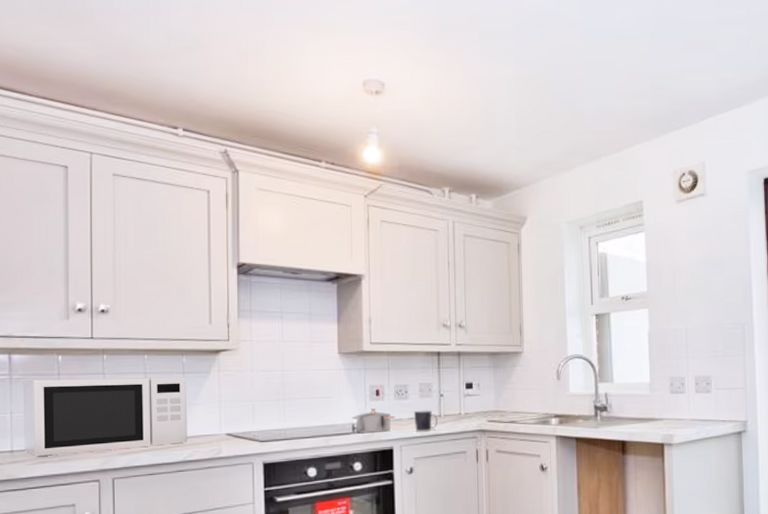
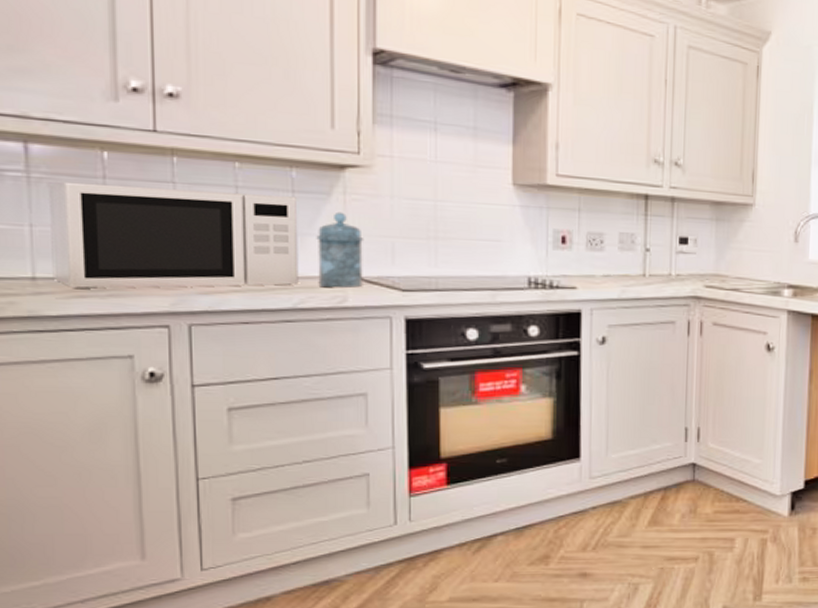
canister: none [200,385,233,444] -> present [316,211,364,289]
cooking pot: present [351,408,396,434] -> none [527,259,587,291]
mug: present [414,409,438,433] -> none [610,265,641,295]

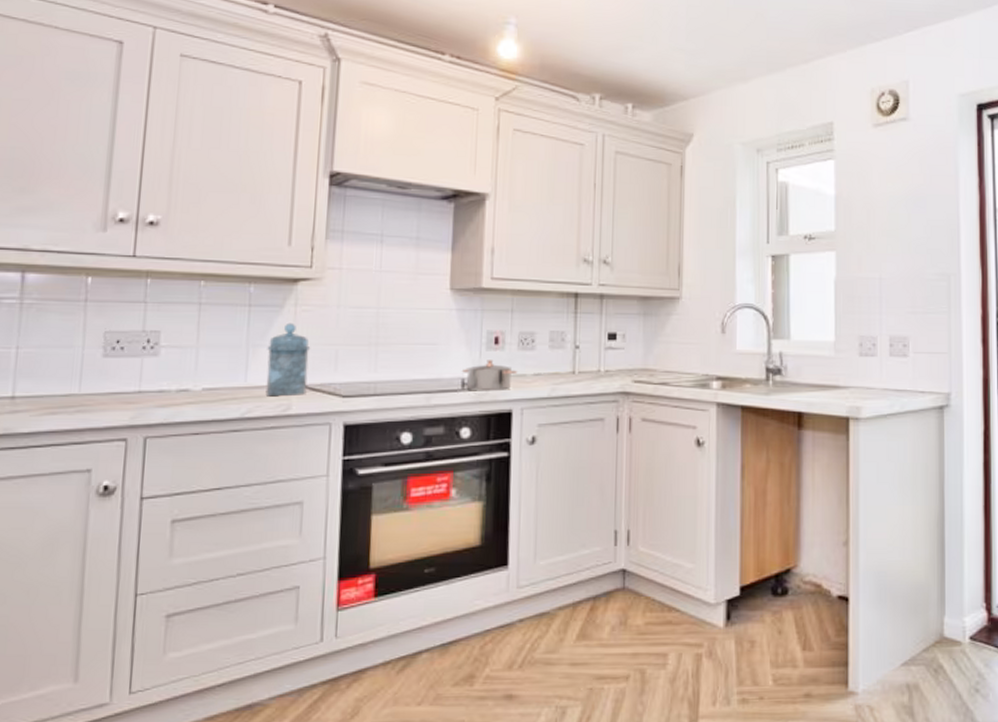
microwave: present [47,181,299,290] -> none [29,306,253,407]
cooking pot: none [527,259,587,291] -> present [461,360,518,392]

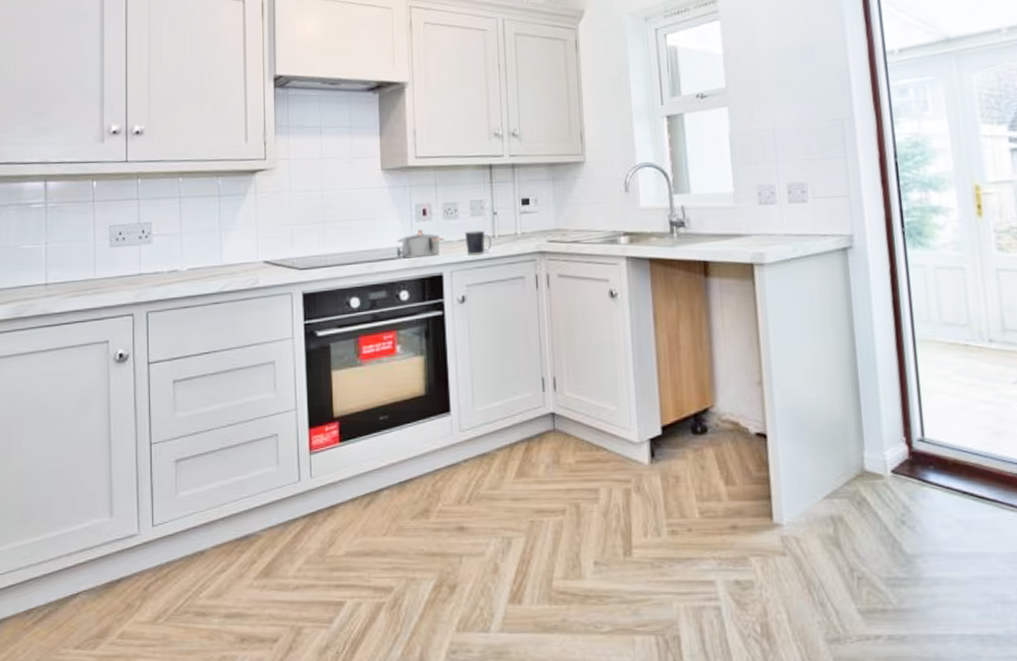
canister: present [265,322,311,397] -> none [236,208,271,273]
mug: none [540,363,571,393] -> present [464,229,492,257]

